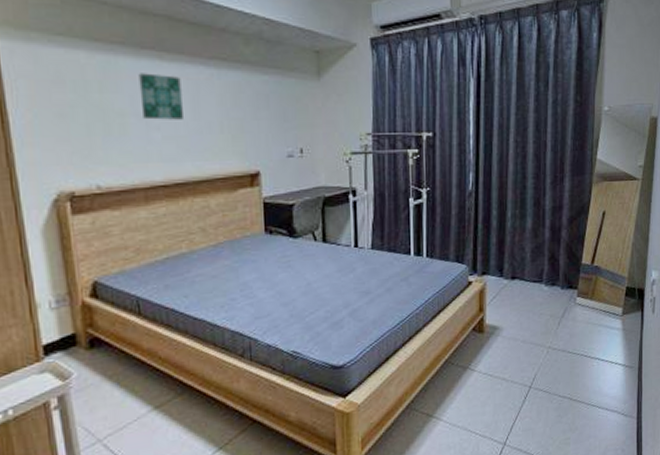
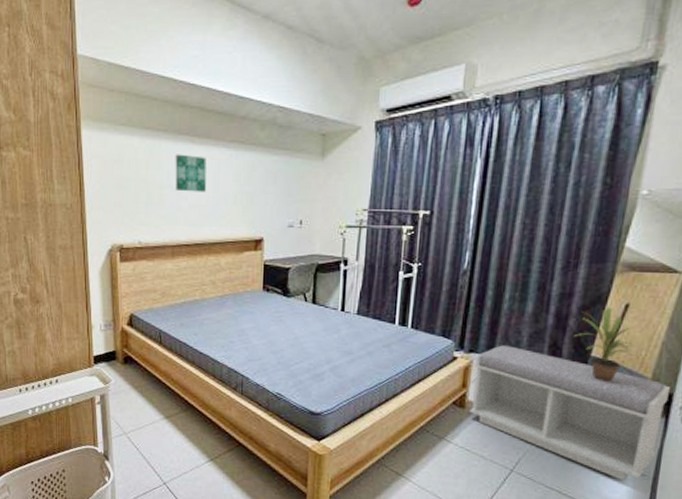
bench: none [488,263,643,376] -> present [469,345,671,481]
potted plant: none [566,216,612,286] -> present [573,307,634,382]

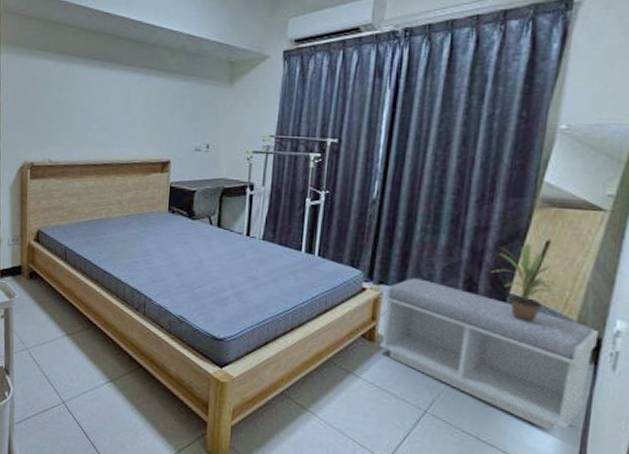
wall art: present [175,154,206,192] -> none [86,78,117,115]

